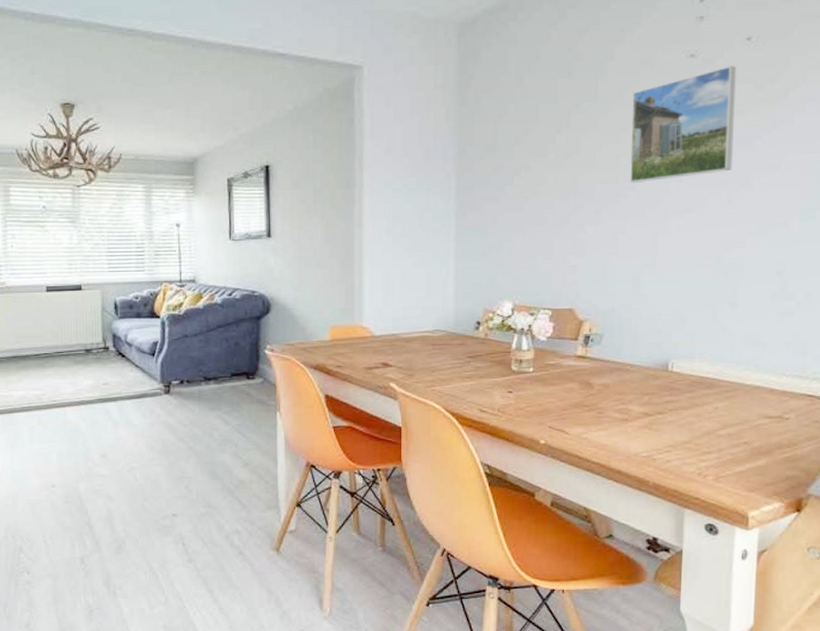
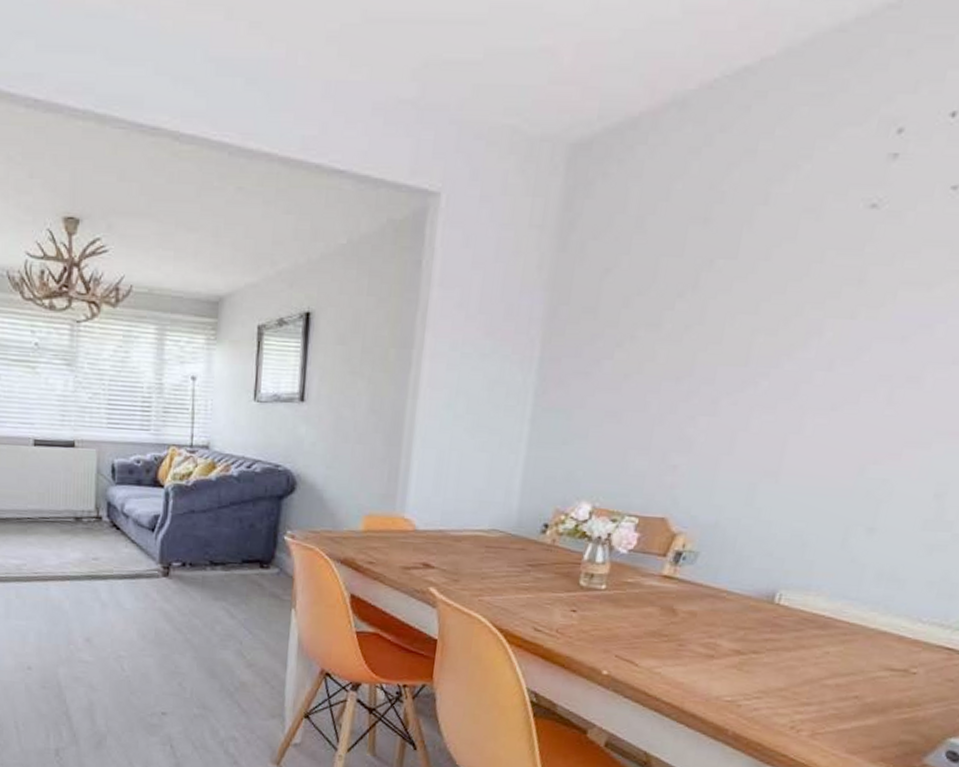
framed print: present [630,65,736,182] -> none [763,222,931,368]

